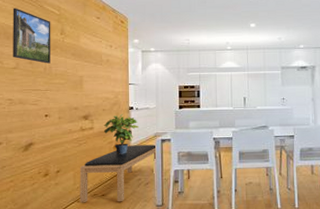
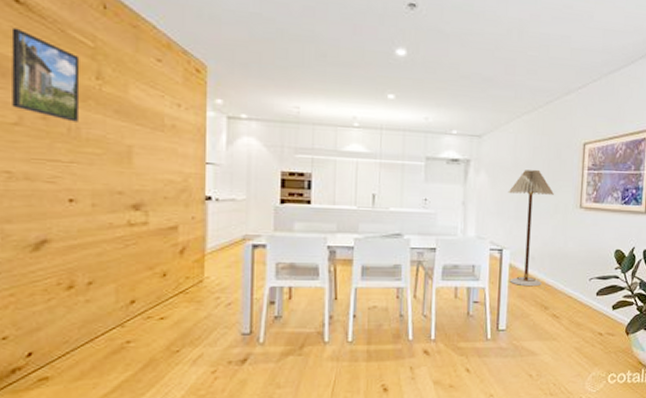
bench: present [79,145,156,203] -> none [125,250,243,329]
potted plant: present [103,113,140,154] -> none [164,205,220,263]

